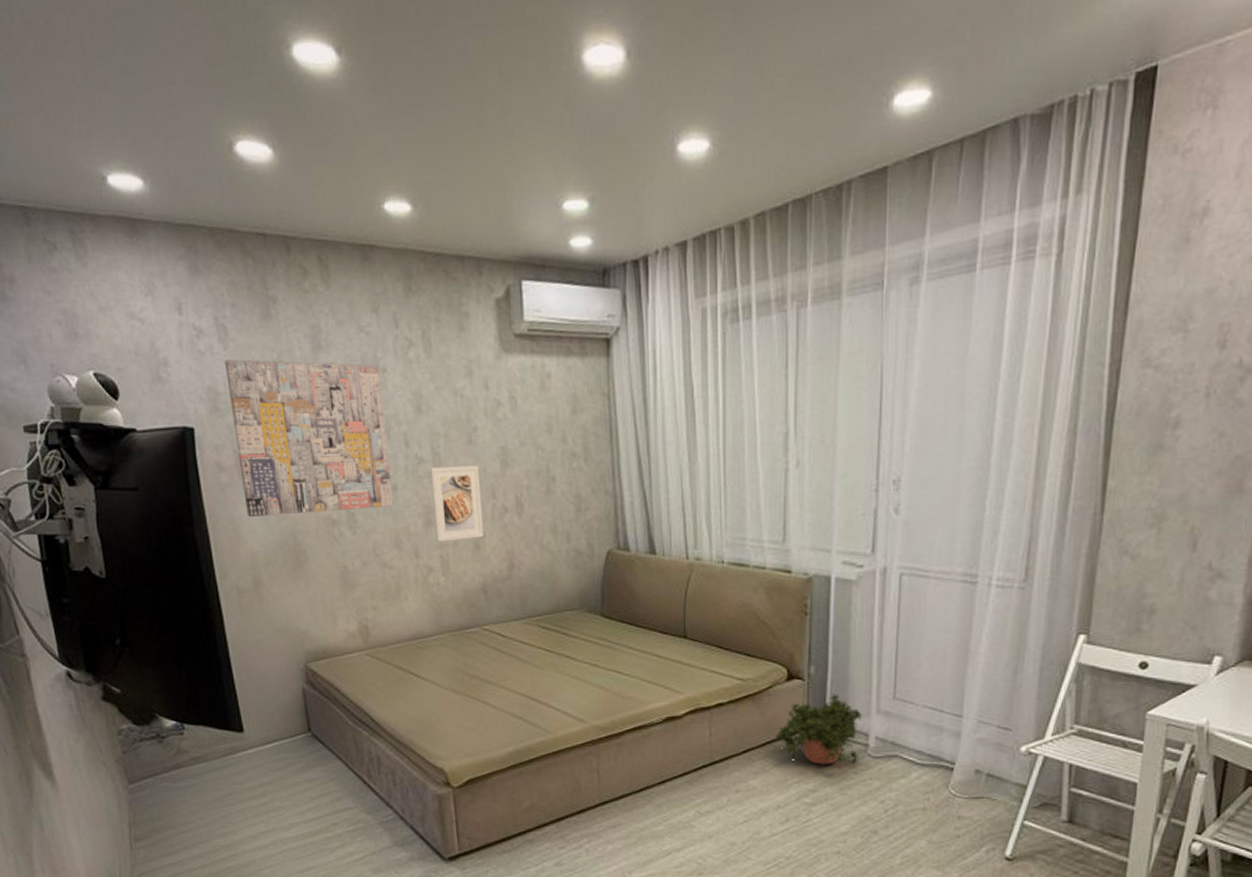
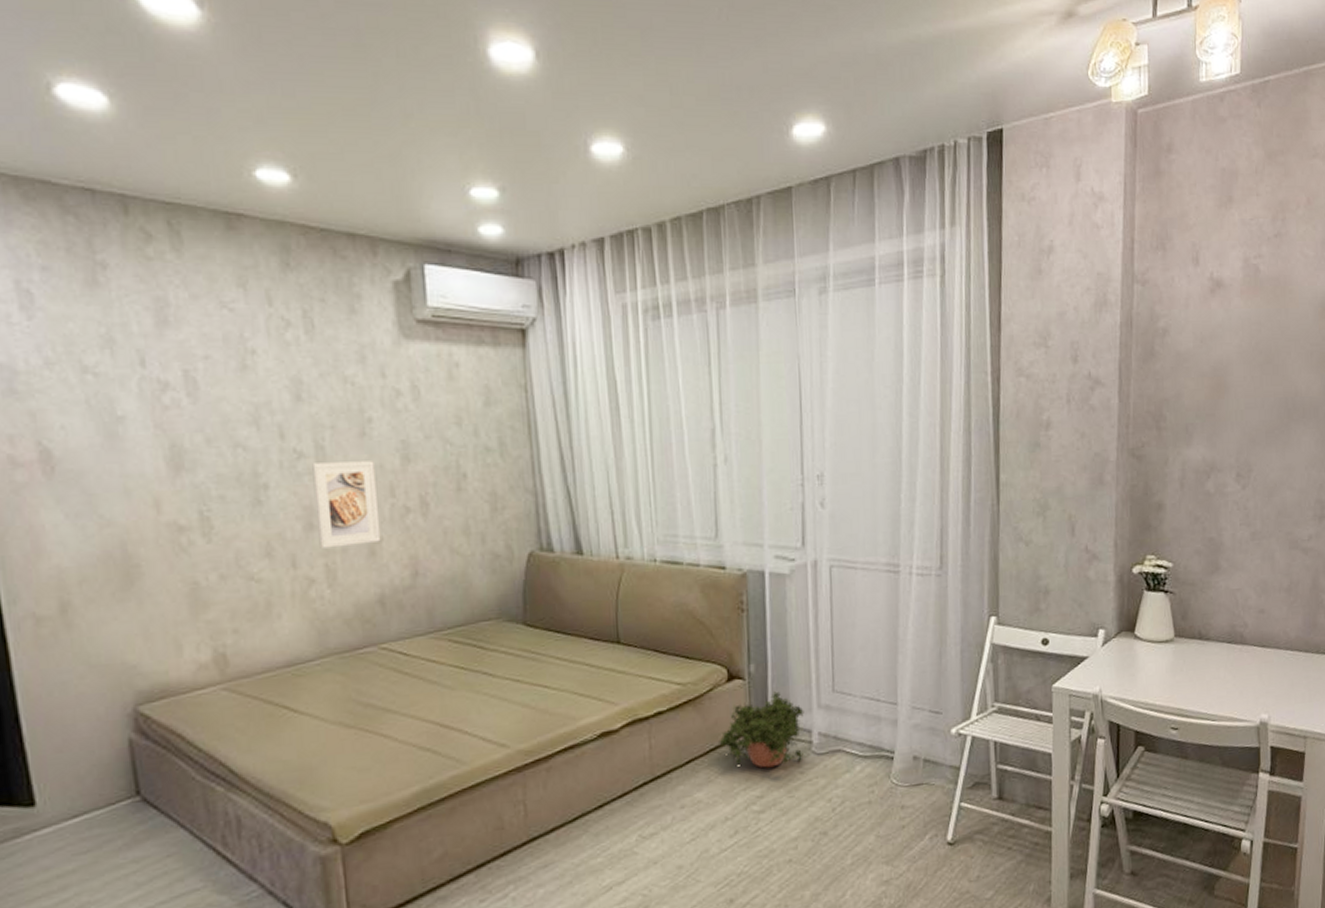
wall art: present [225,359,393,517] -> none [28,332,263,524]

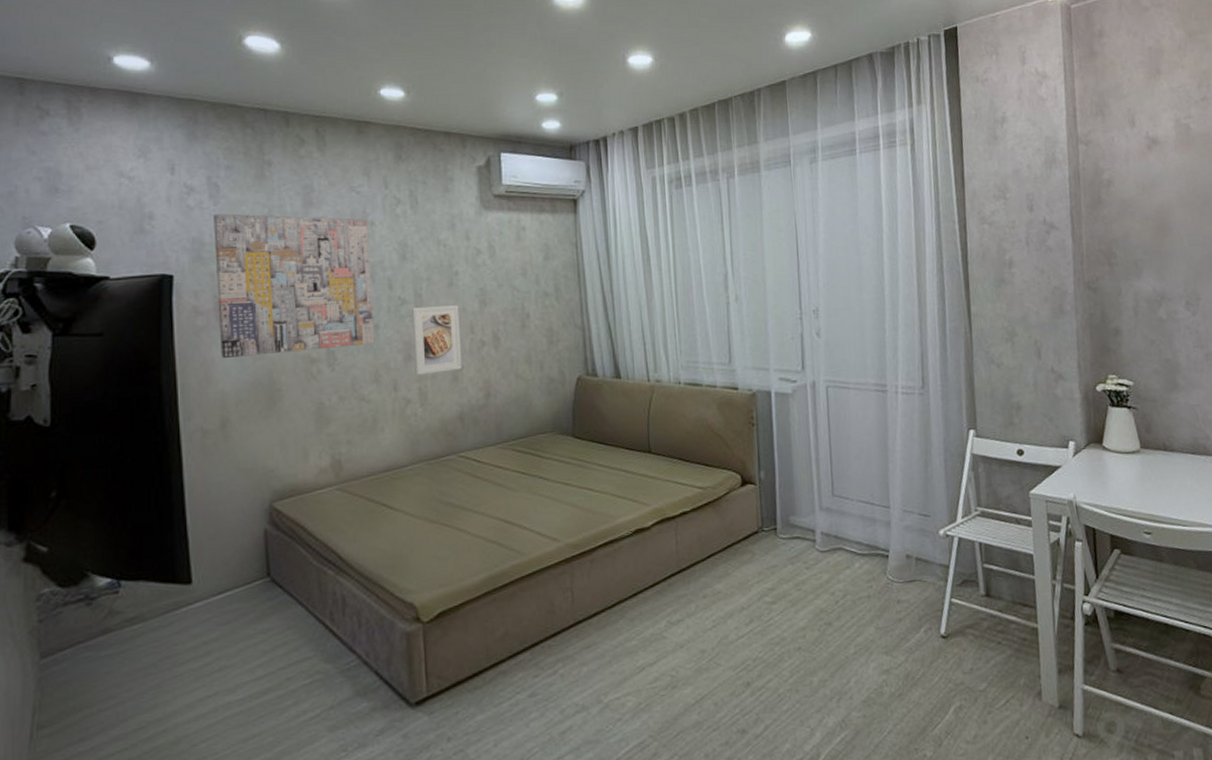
wall art: none [28,332,263,524] -> present [214,213,374,358]
potted plant: present [719,691,805,768] -> none [735,495,810,563]

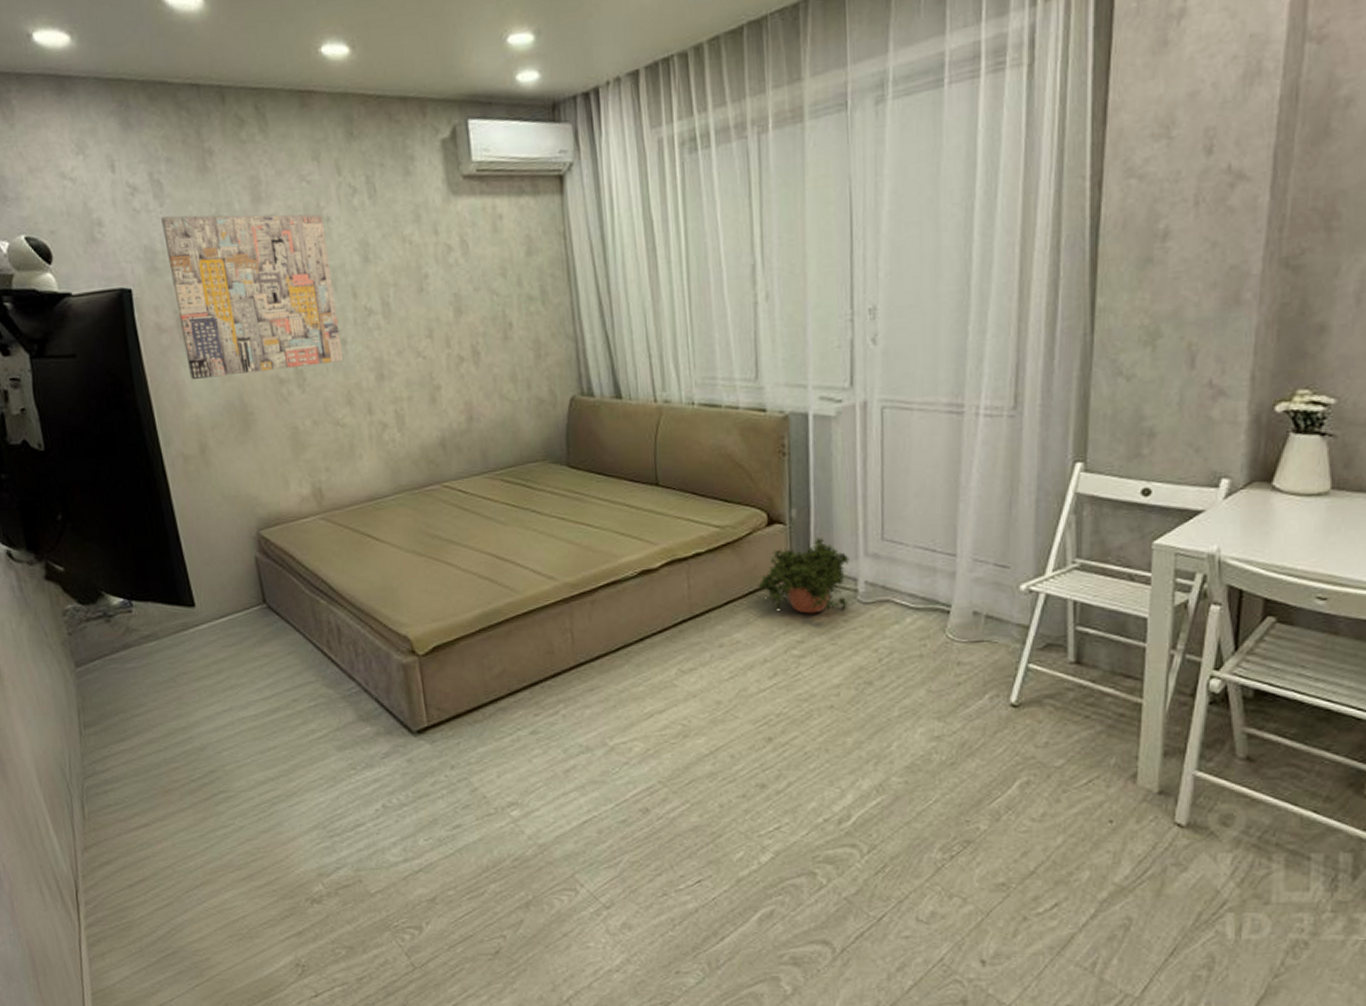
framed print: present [412,305,462,375] -> none [380,314,440,396]
potted plant: none [735,495,810,563] -> present [758,537,850,614]

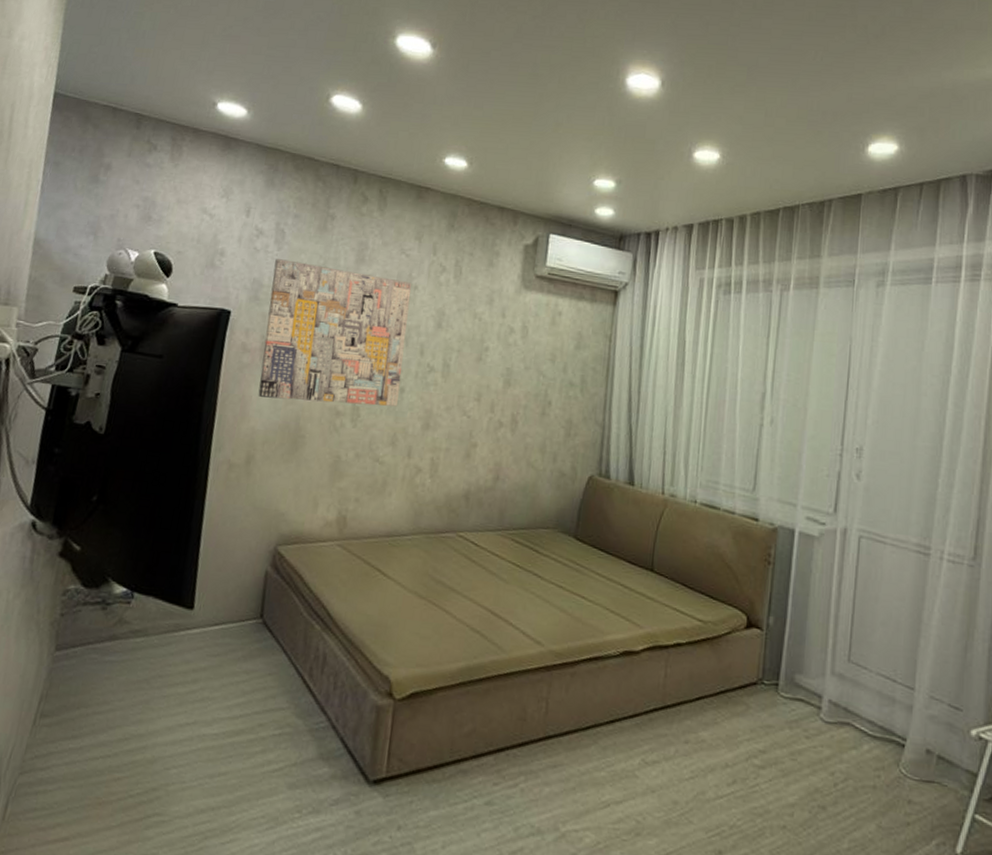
potted plant: present [758,537,850,614] -> none [730,648,817,726]

